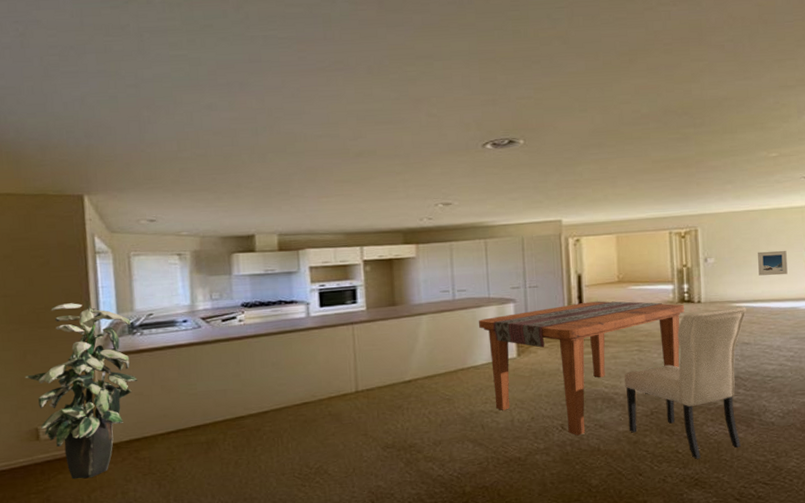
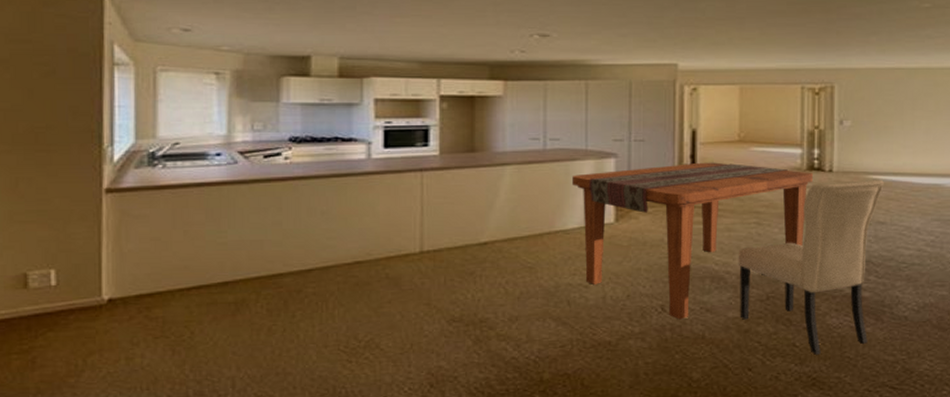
indoor plant: present [25,303,138,480] -> none [15,123,155,339]
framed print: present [758,250,788,276] -> none [901,117,934,146]

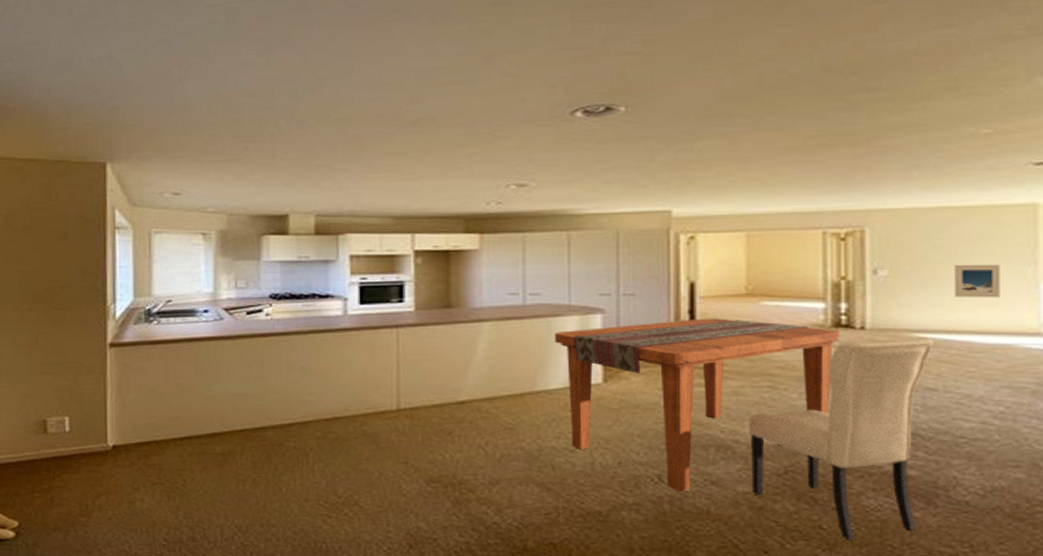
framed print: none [901,117,934,146] -> present [955,263,1000,298]

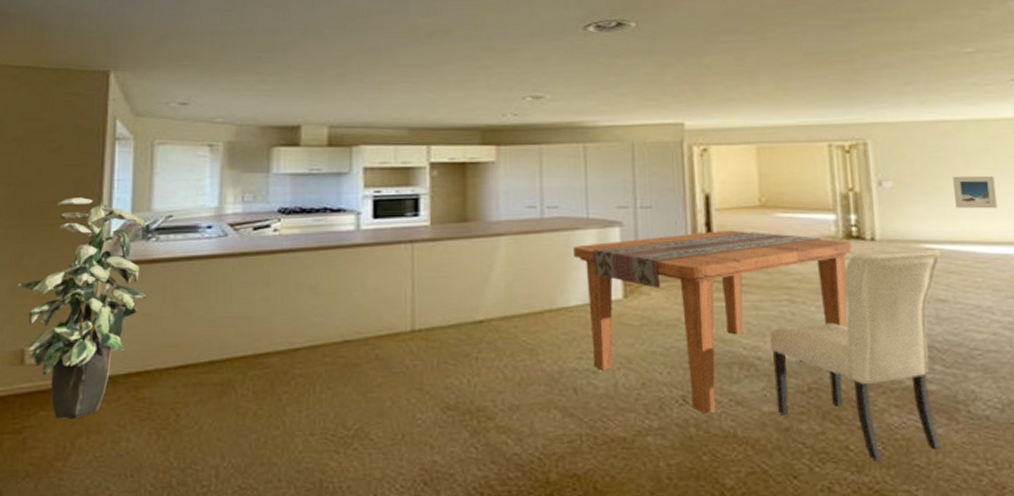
indoor plant: none [36,283,152,482] -> present [17,197,147,419]

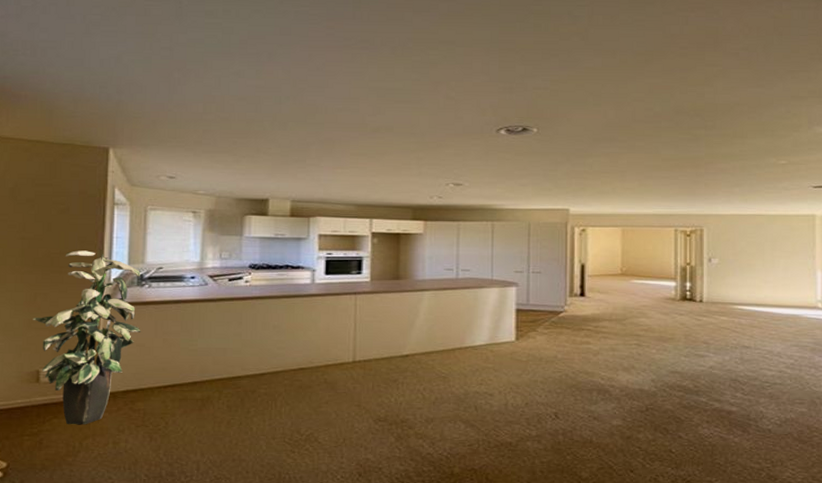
dining table: present [574,230,852,414] -> none [480,292,685,426]
chair: present [769,248,941,461] -> none [621,309,748,460]
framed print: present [953,175,997,209] -> none [762,256,791,281]

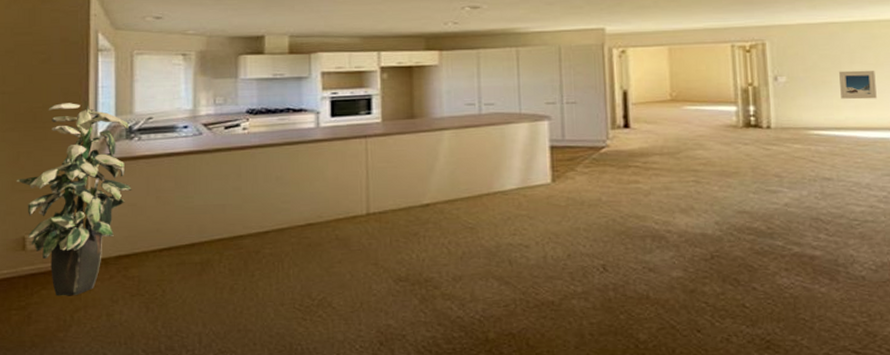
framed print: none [762,256,791,281] -> present [839,70,877,100]

